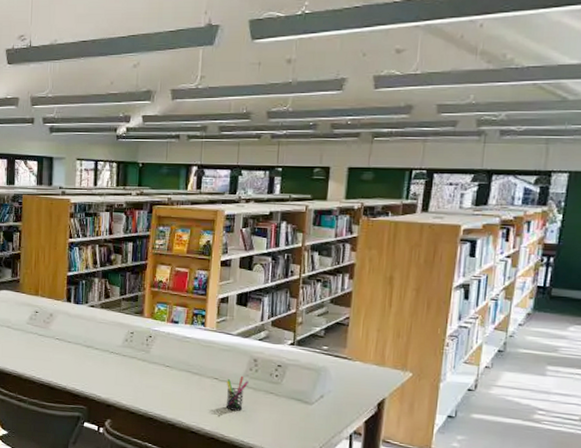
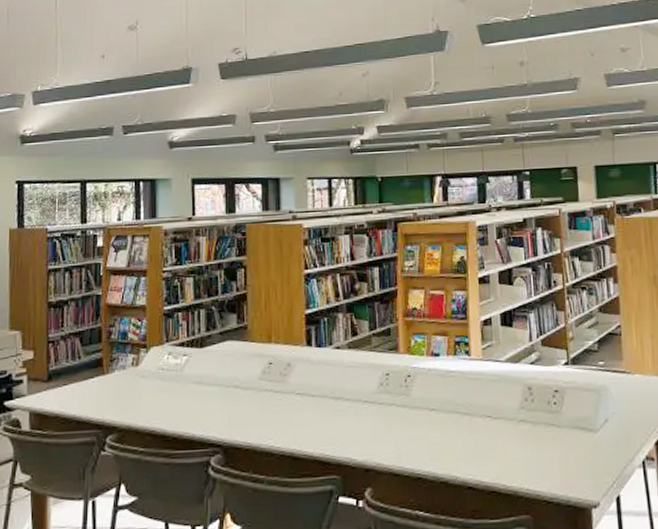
pen holder: present [225,375,248,411] -> none [502,409,525,453]

